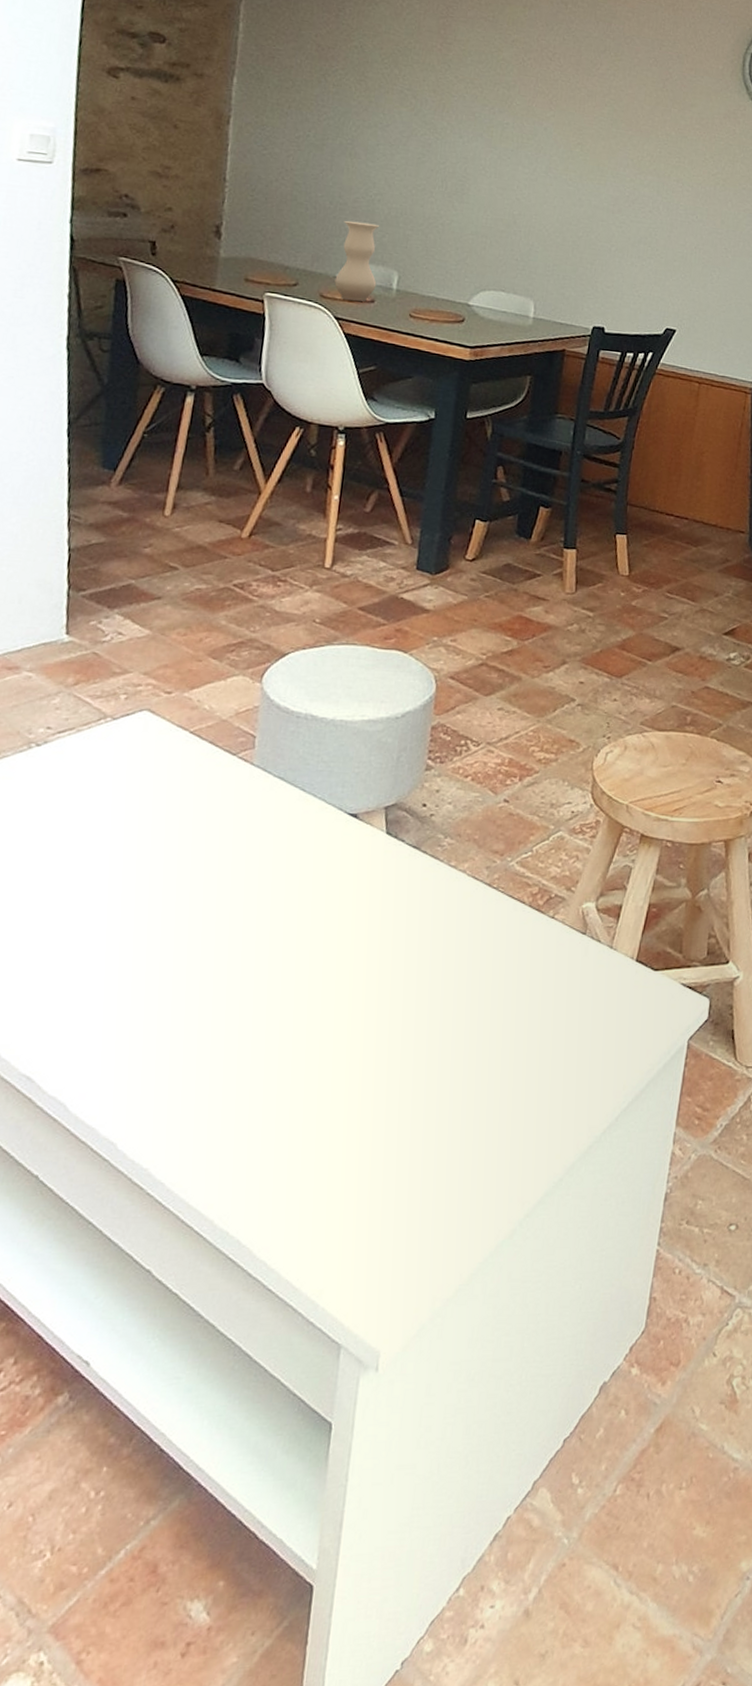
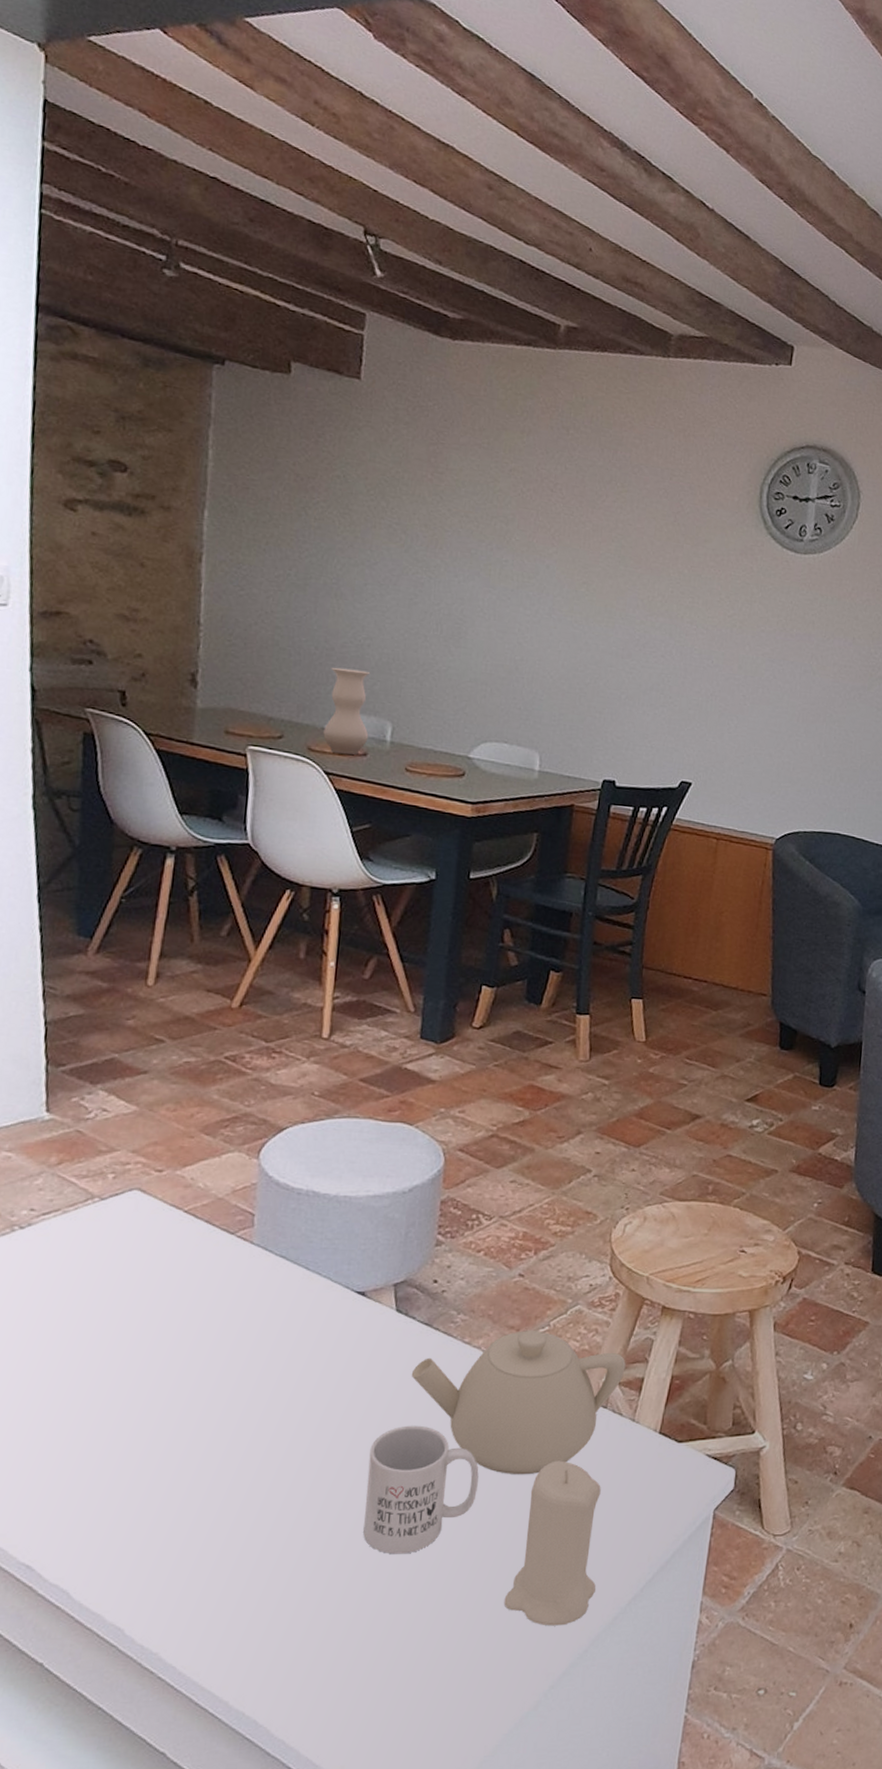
mug: none [348,947,461,1076] -> present [363,1425,479,1555]
teapot: none [398,854,605,1000] -> present [411,1329,626,1475]
candle: none [482,986,579,1153] -> present [504,1460,601,1626]

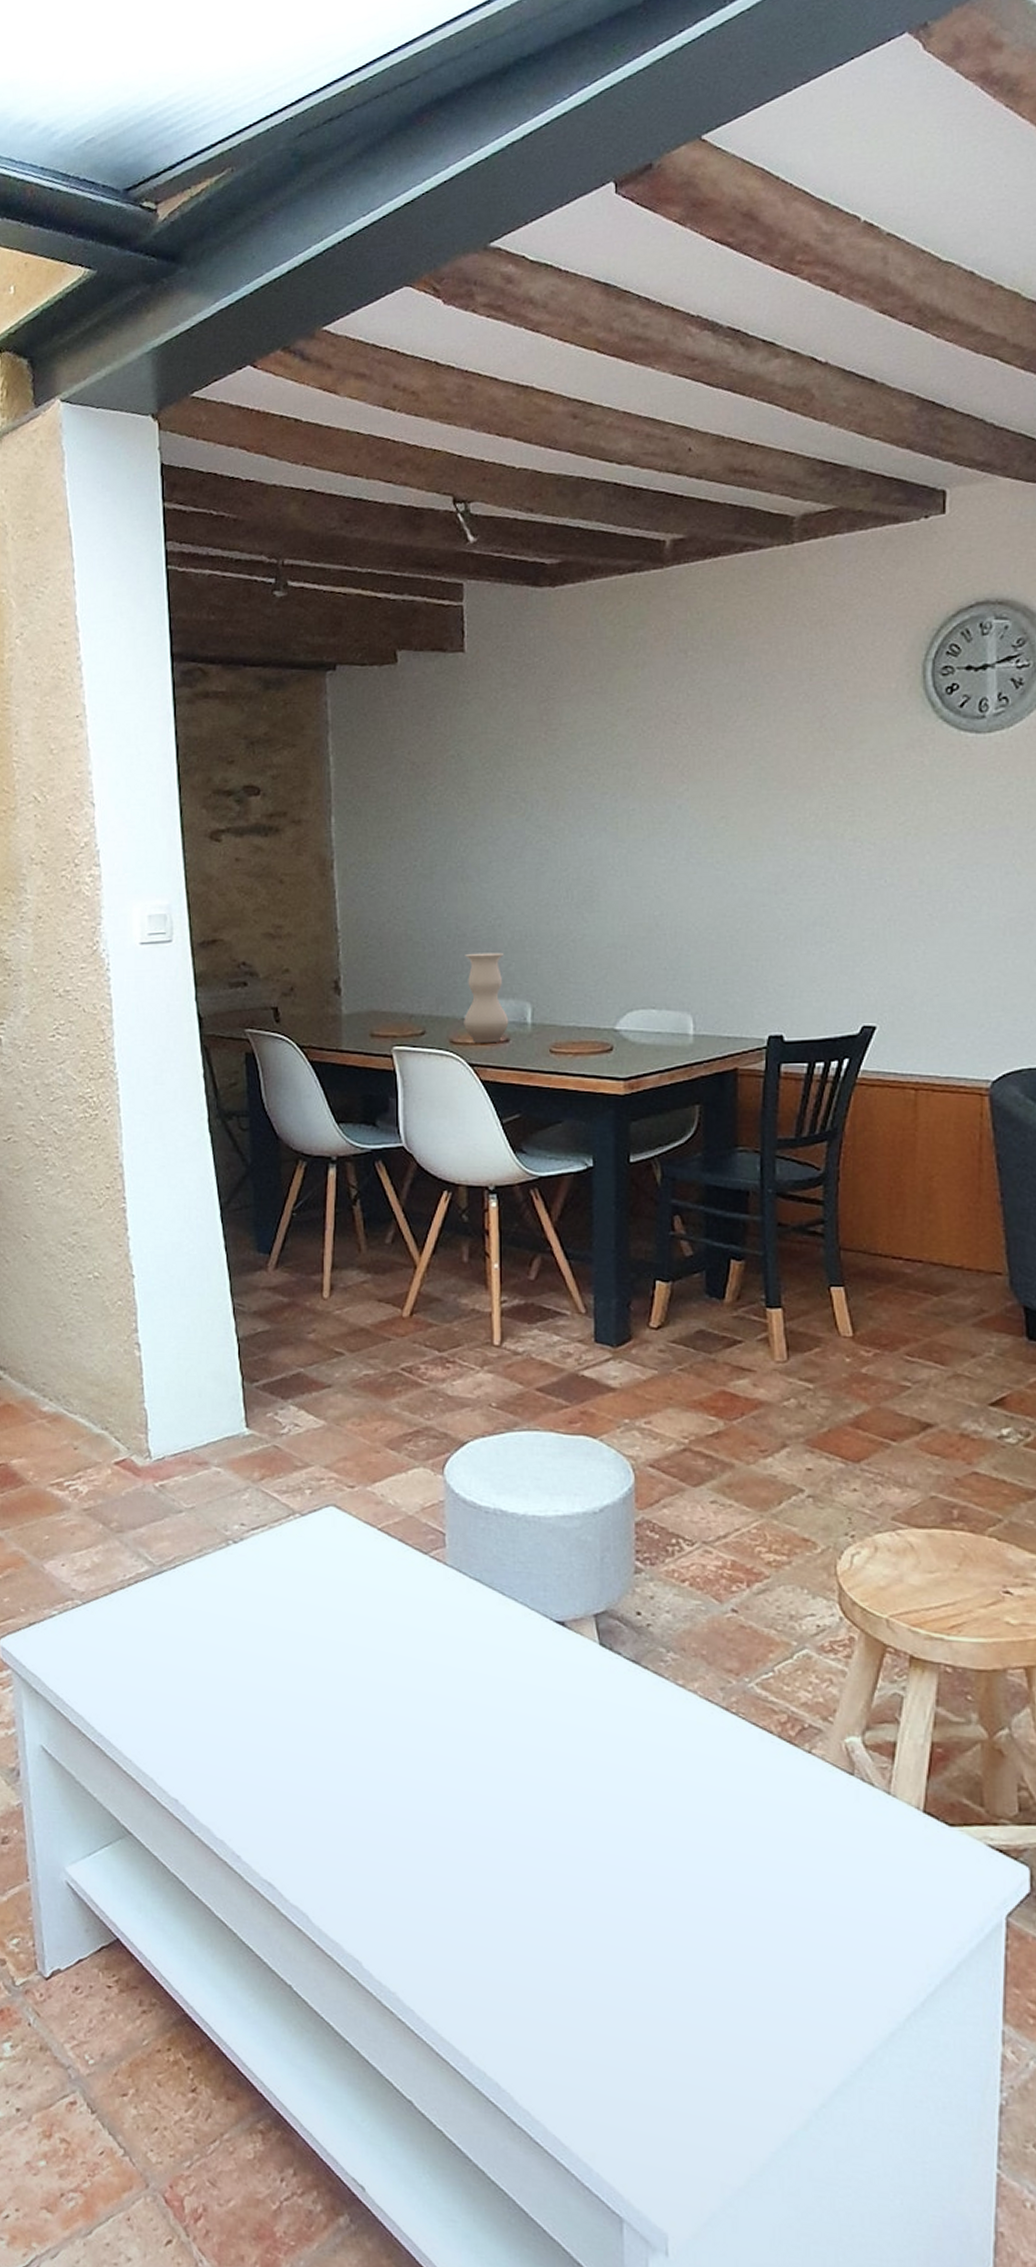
mug: present [363,1425,479,1555] -> none [587,1774,710,1922]
teapot: present [411,1329,626,1475] -> none [623,1674,872,1846]
candle: present [504,1460,601,1626] -> none [754,1832,864,2033]

